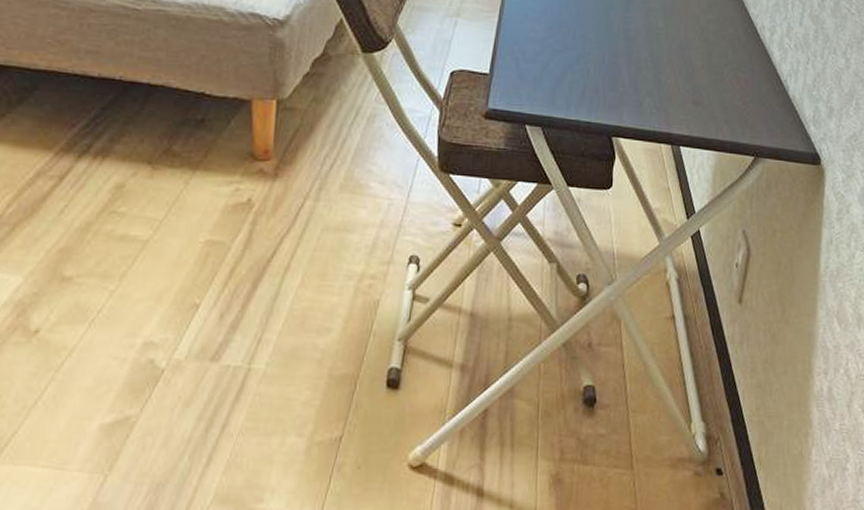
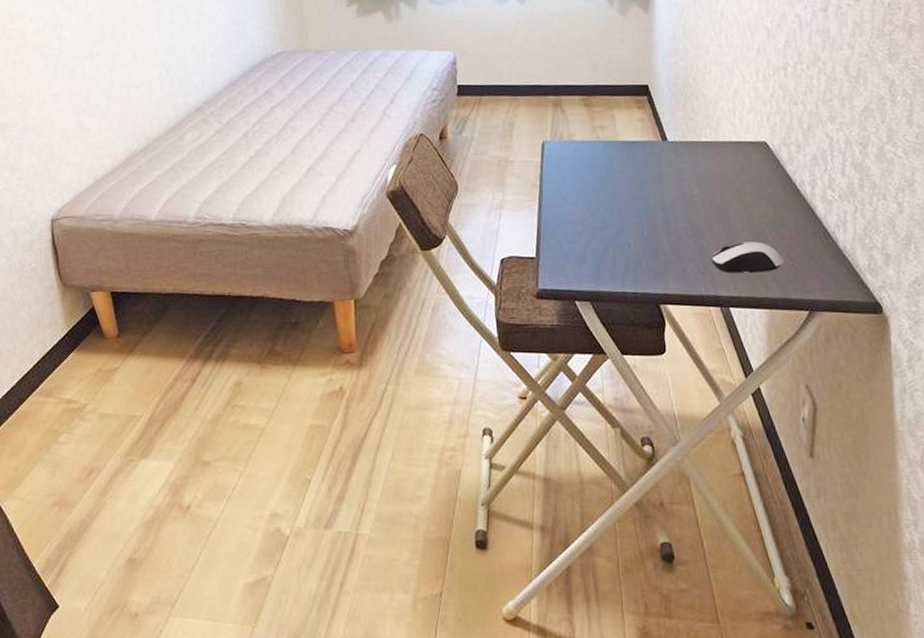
computer mouse: none [668,80,737,113] -> present [711,241,784,272]

